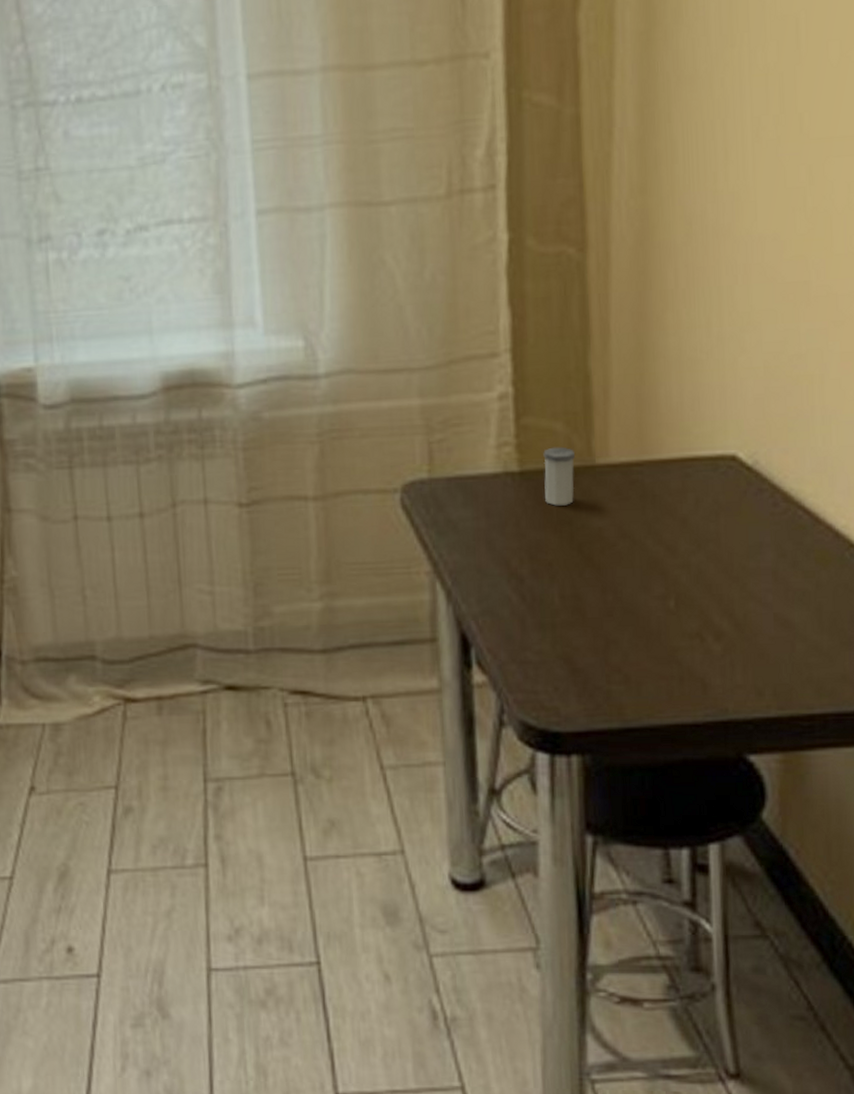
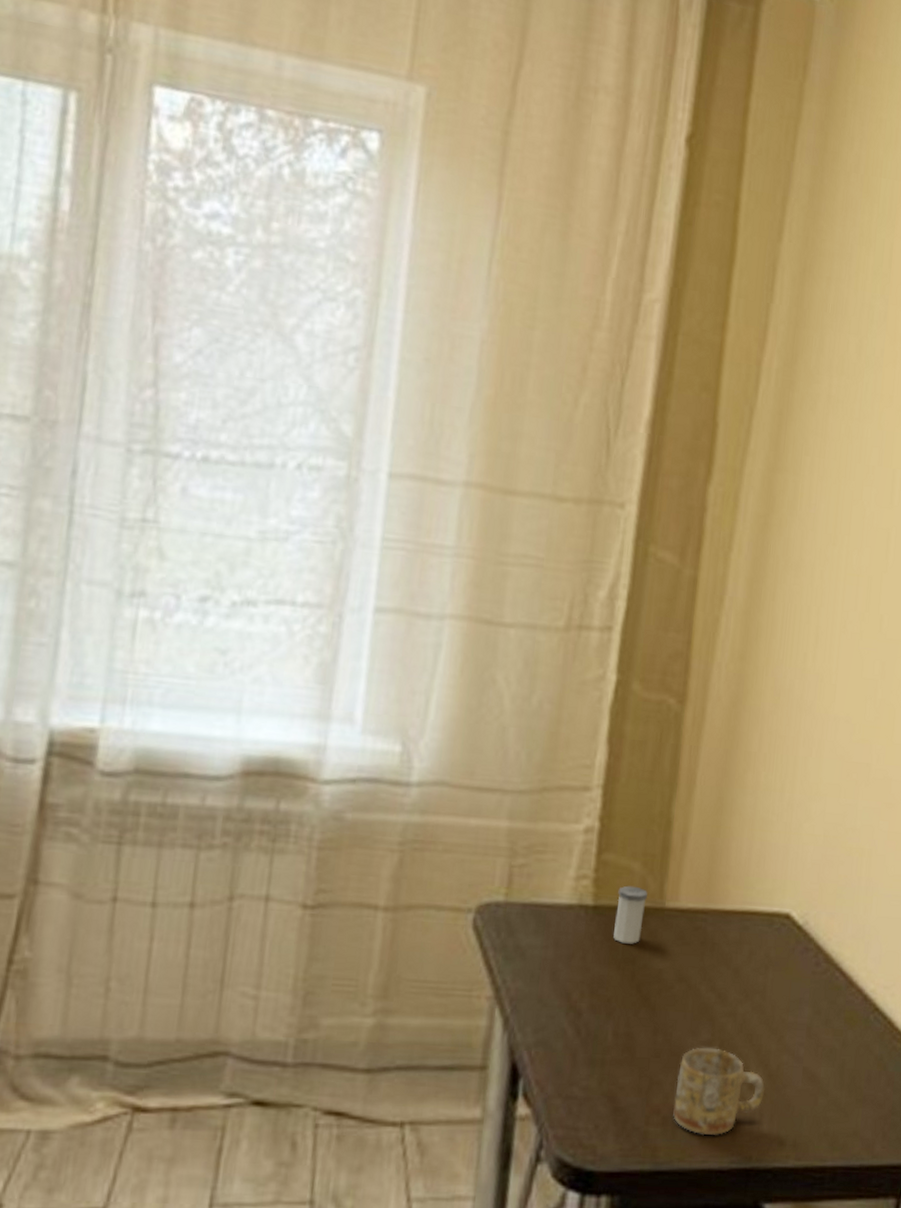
mug: none [634,601,734,691] -> present [673,1047,766,1136]

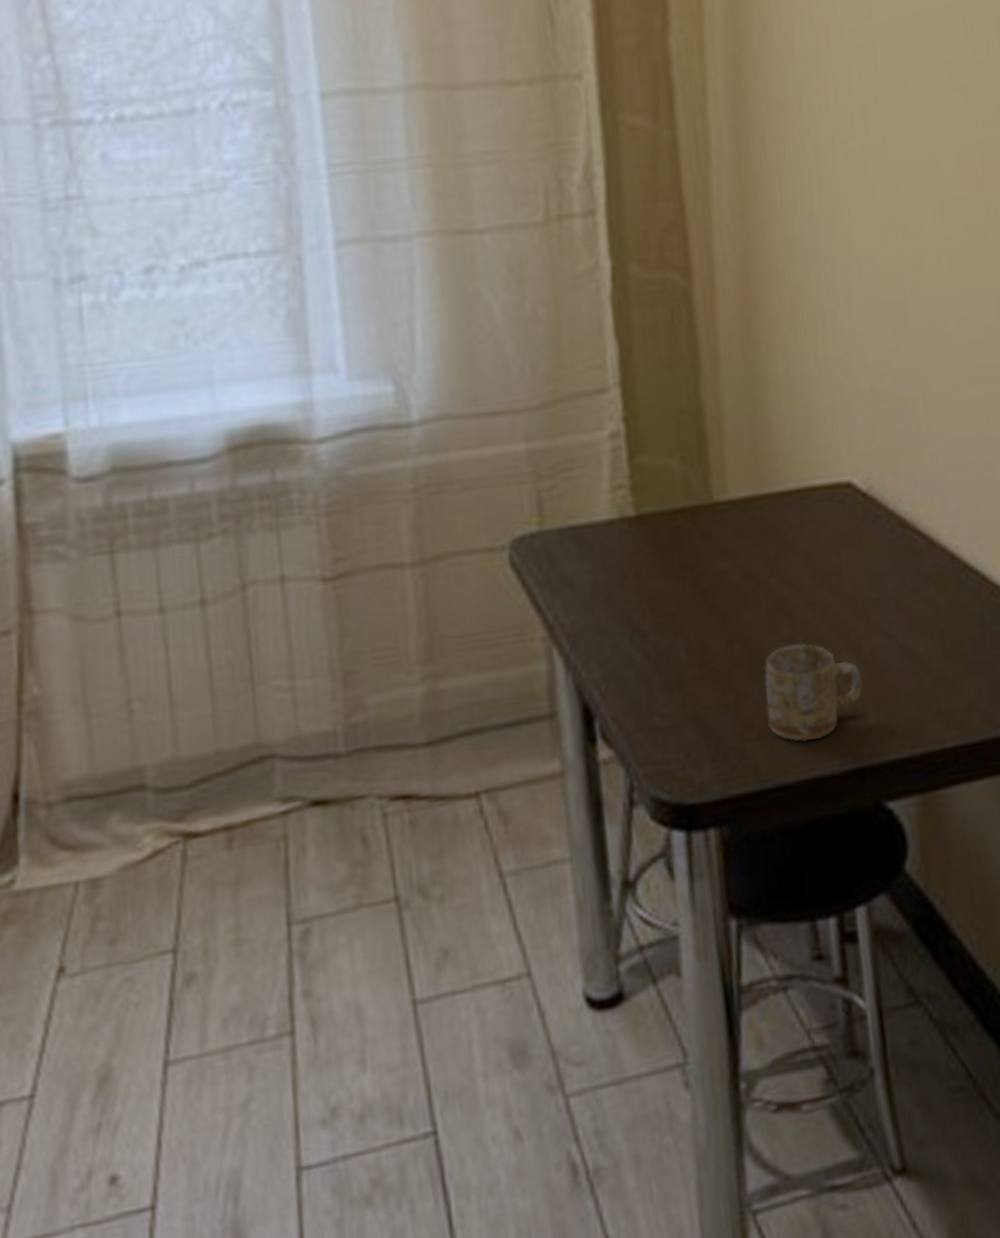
salt shaker: present [613,885,647,944] -> none [659,485,694,551]

